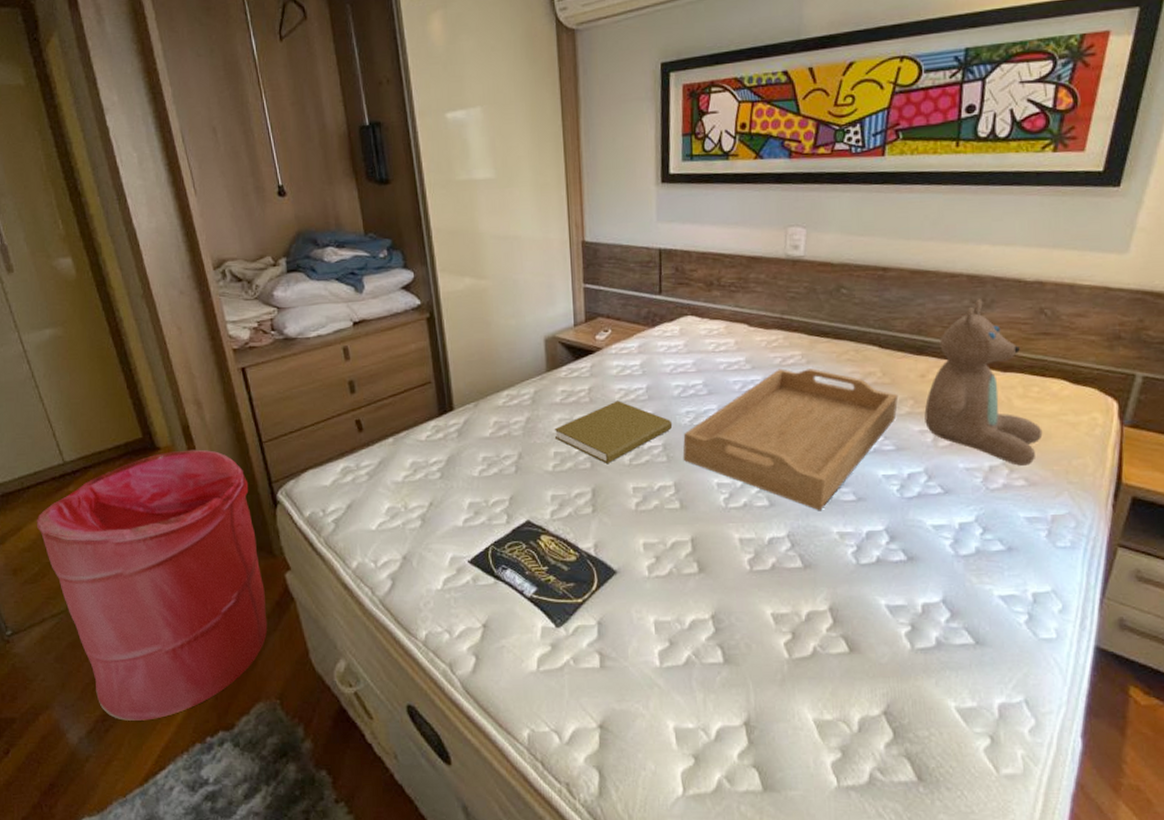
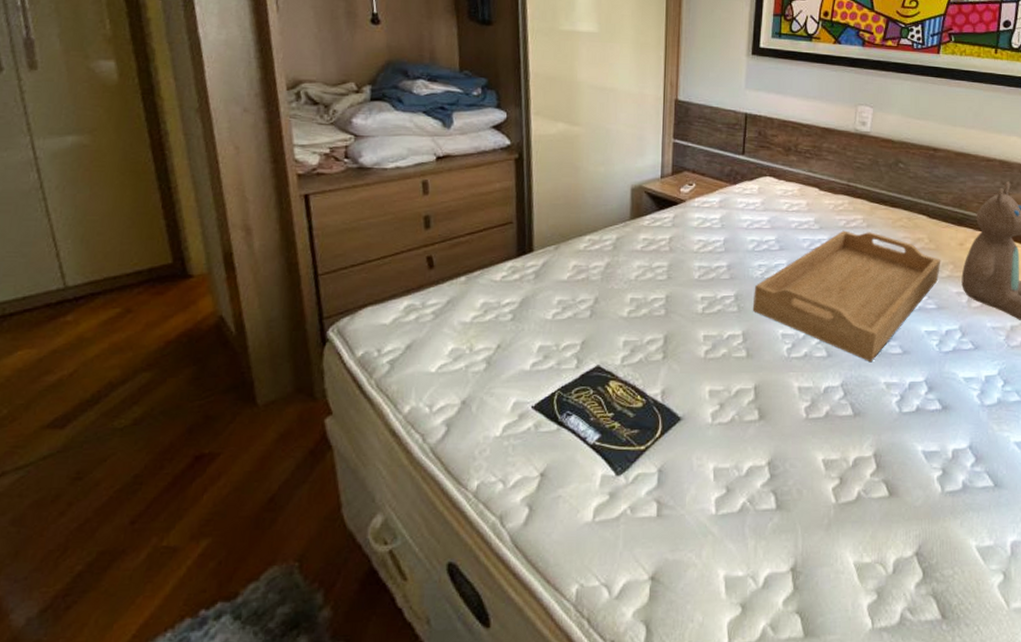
laundry hamper: present [37,449,268,721] -> none [15,279,298,595]
book: present [554,400,673,464] -> none [632,251,745,312]

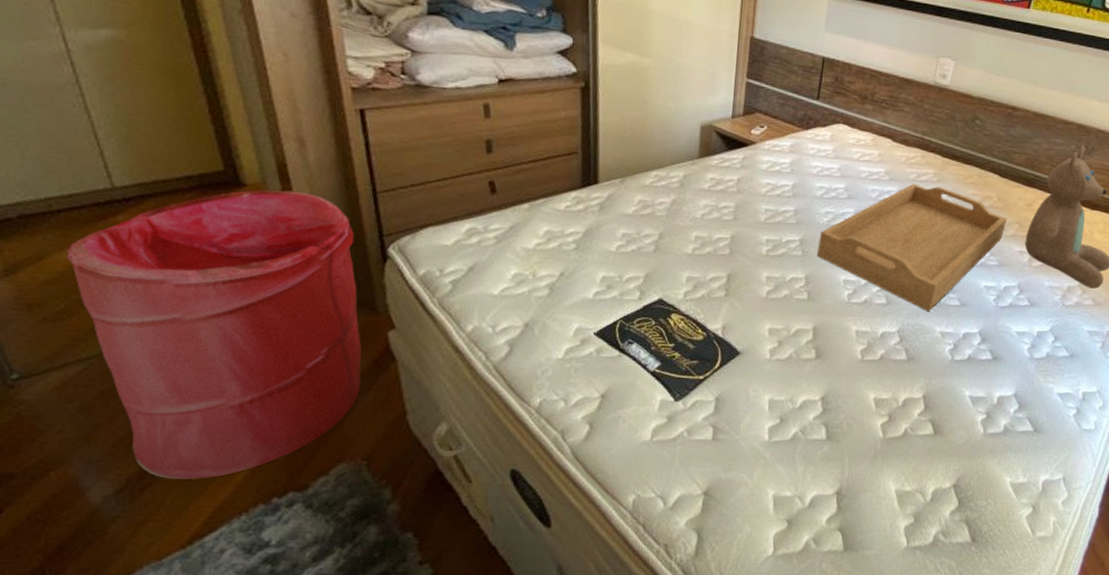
laundry hamper: none [15,279,298,595] -> present [67,190,362,479]

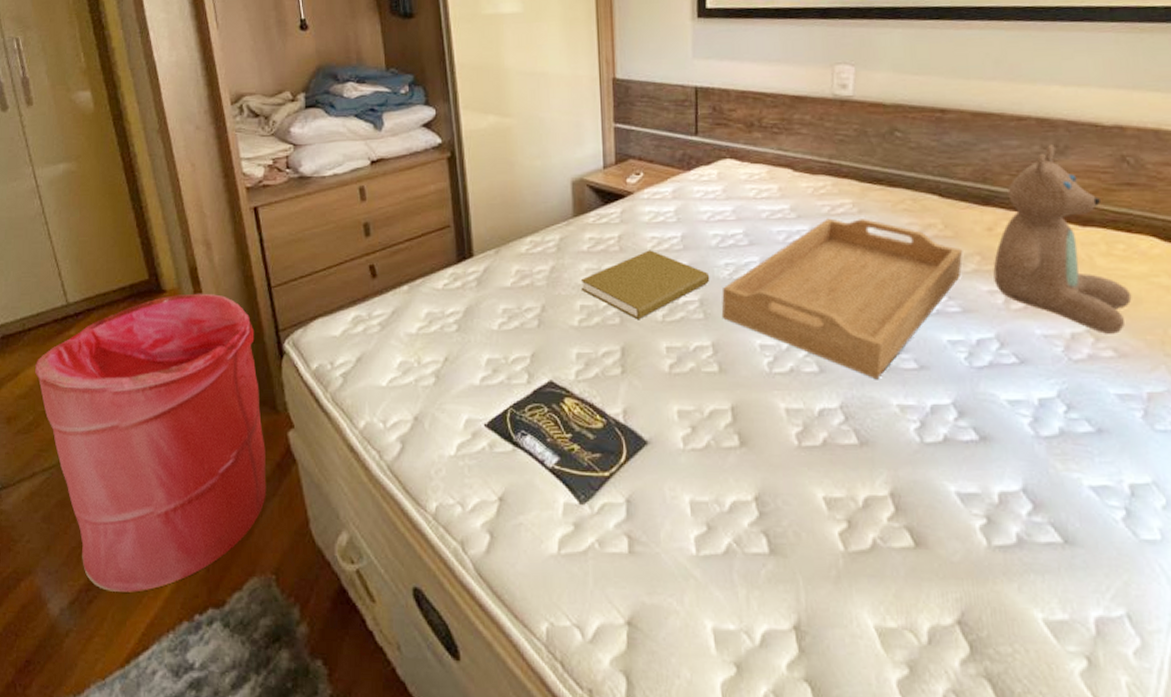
book: none [697,194,812,253] -> present [580,250,710,320]

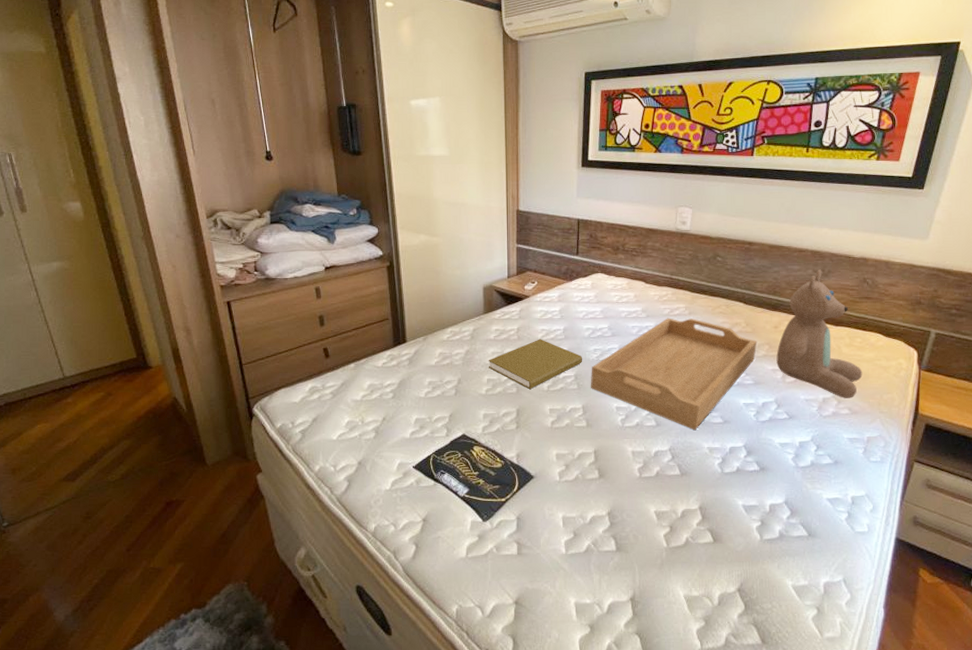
laundry hamper: present [35,293,267,592] -> none [37,369,239,600]

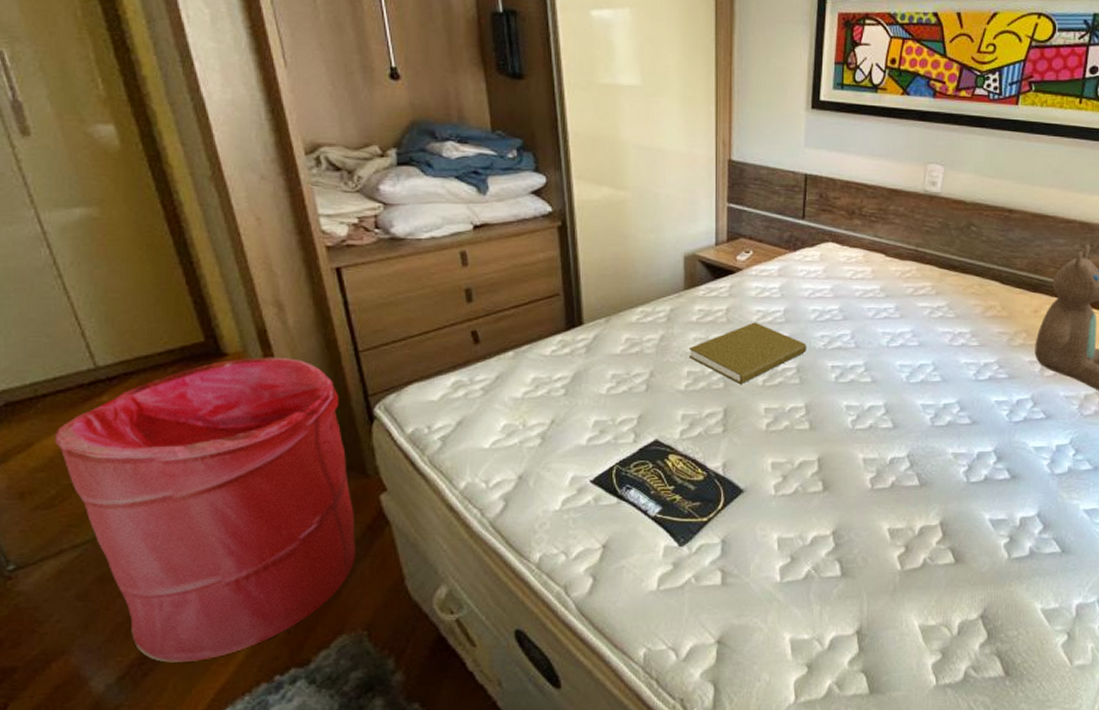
laundry hamper: none [37,369,239,600] -> present [55,357,356,663]
serving tray: present [590,318,758,431] -> none [815,298,1014,433]

